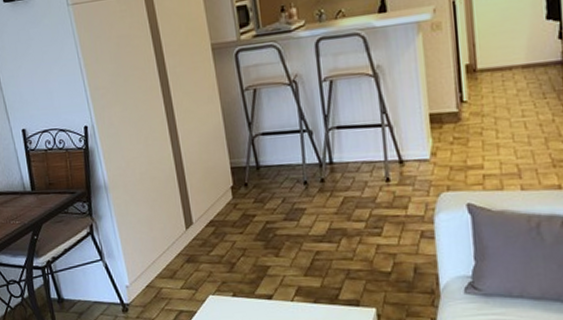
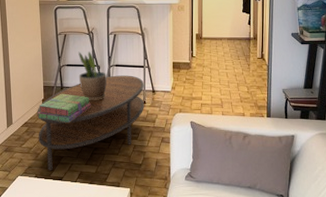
coffee table: none [225,140,388,287] -> present [37,75,144,171]
stack of books: none [227,175,305,218] -> present [38,93,91,122]
potted plant: none [277,110,326,184] -> present [78,51,107,101]

